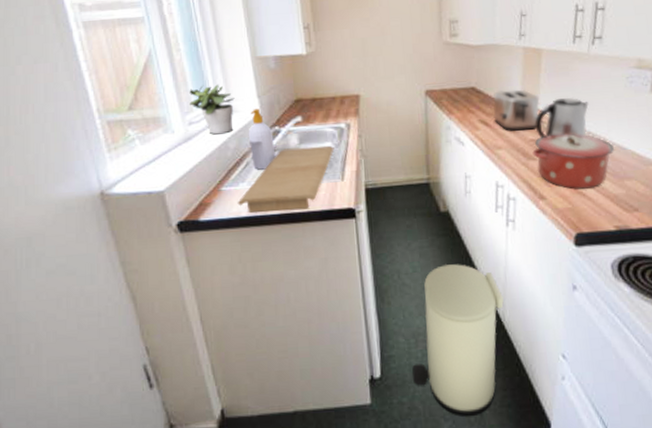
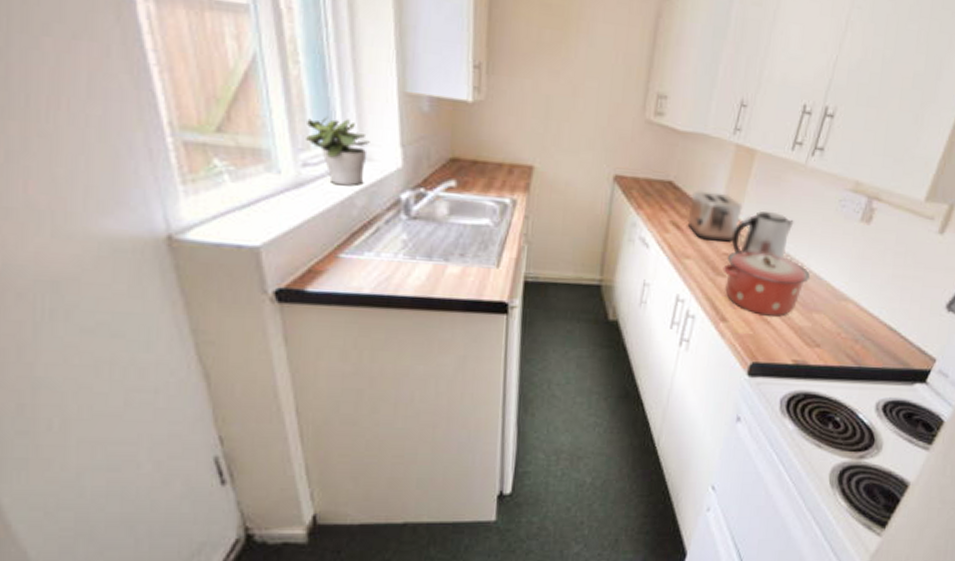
cutting board: present [237,145,334,213] -> none [359,217,493,296]
soap bottle: present [248,108,276,170] -> none [382,160,417,240]
pedal bin: present [412,264,504,417] -> none [547,379,662,542]

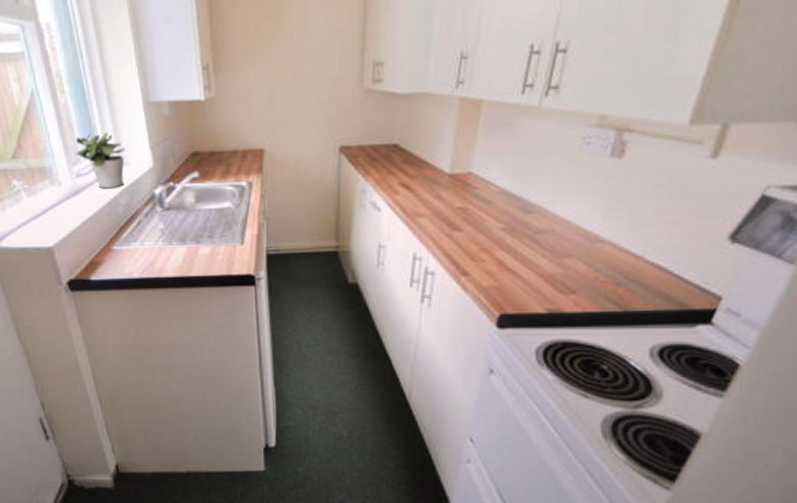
toaster: present [687,190,743,242] -> none [417,148,474,197]
casserole: present [722,250,811,317] -> none [459,202,557,266]
kettle: present [731,210,794,258] -> none [465,159,532,206]

